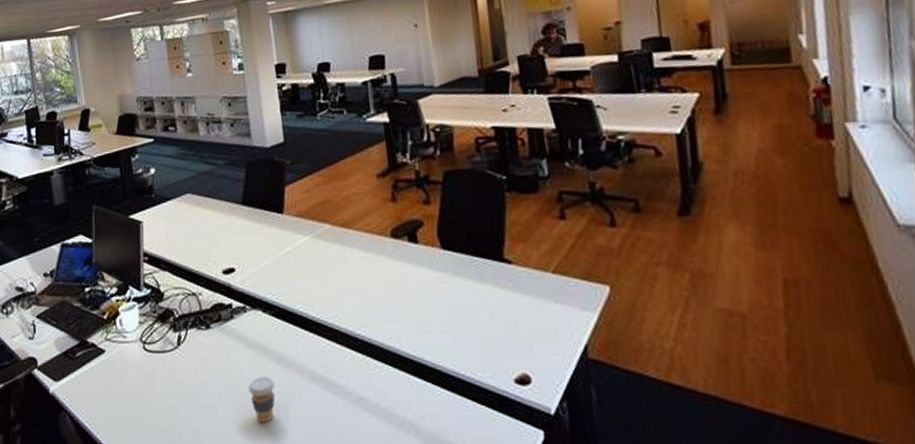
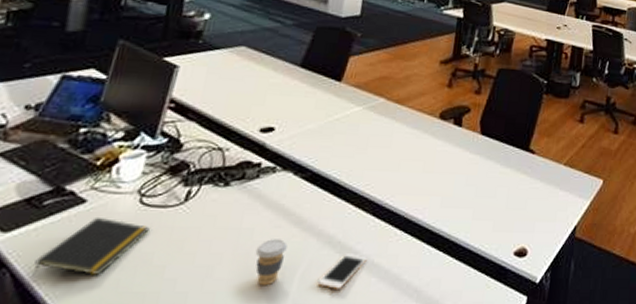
notepad: none [83,365,157,418] -> present [31,218,150,276]
cell phone: none [311,388,354,425] -> present [317,254,367,289]

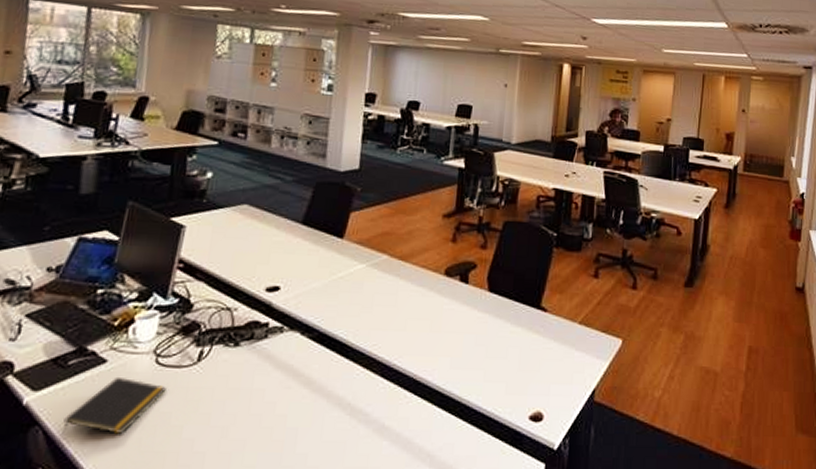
coffee cup: present [255,239,288,286] -> none [267,400,298,448]
cell phone: present [317,254,367,289] -> none [329,416,378,452]

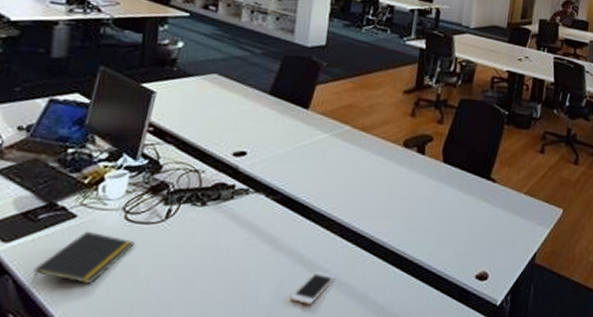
cell phone: none [329,416,378,452] -> present [289,272,336,304]

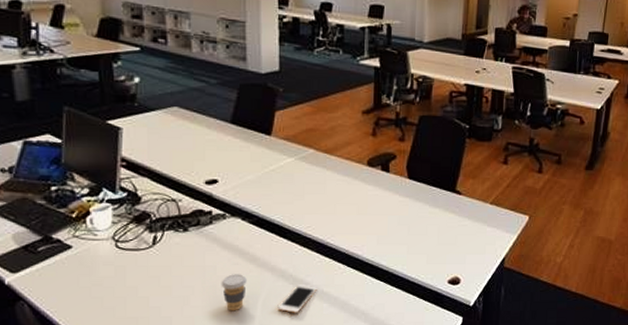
notepad: present [31,232,135,284] -> none [44,260,129,306]
coffee cup: none [232,256,261,299] -> present [221,274,247,311]

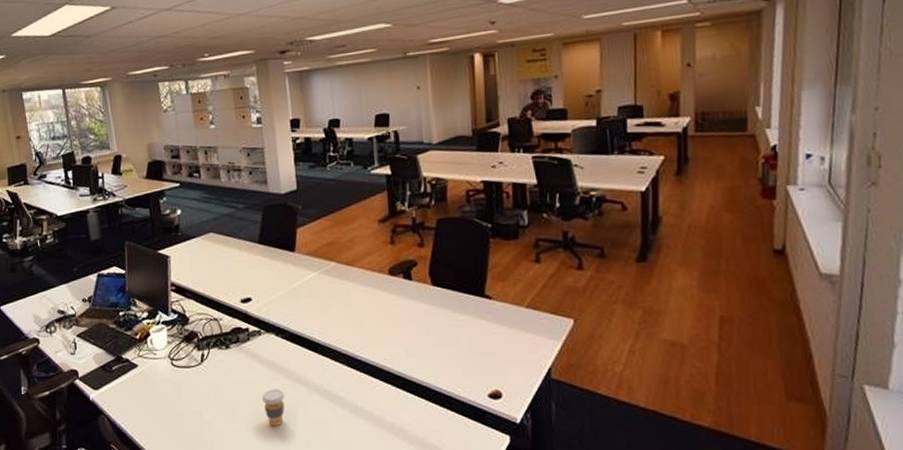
cell phone: present [277,285,317,313] -> none [315,399,352,429]

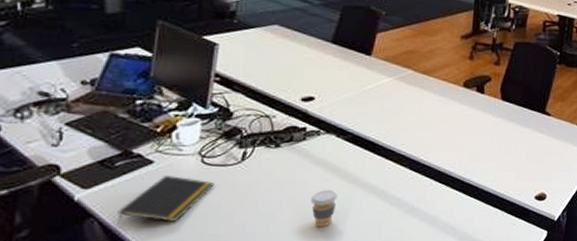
notepad: none [119,378,183,420] -> present [117,176,214,224]

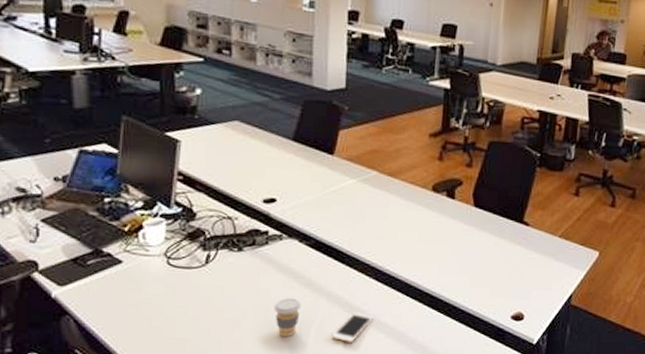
notepad: present [117,176,214,224] -> none [91,276,180,323]
cell phone: none [367,200,408,229] -> present [331,313,374,342]

